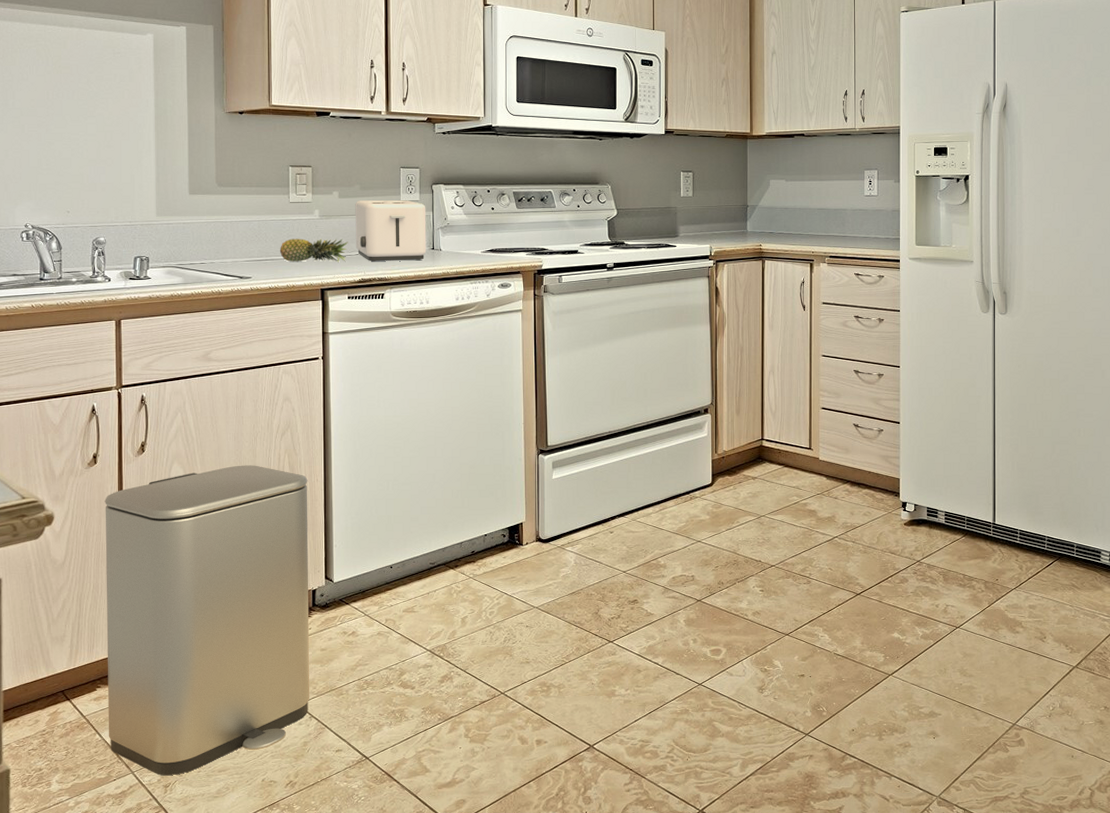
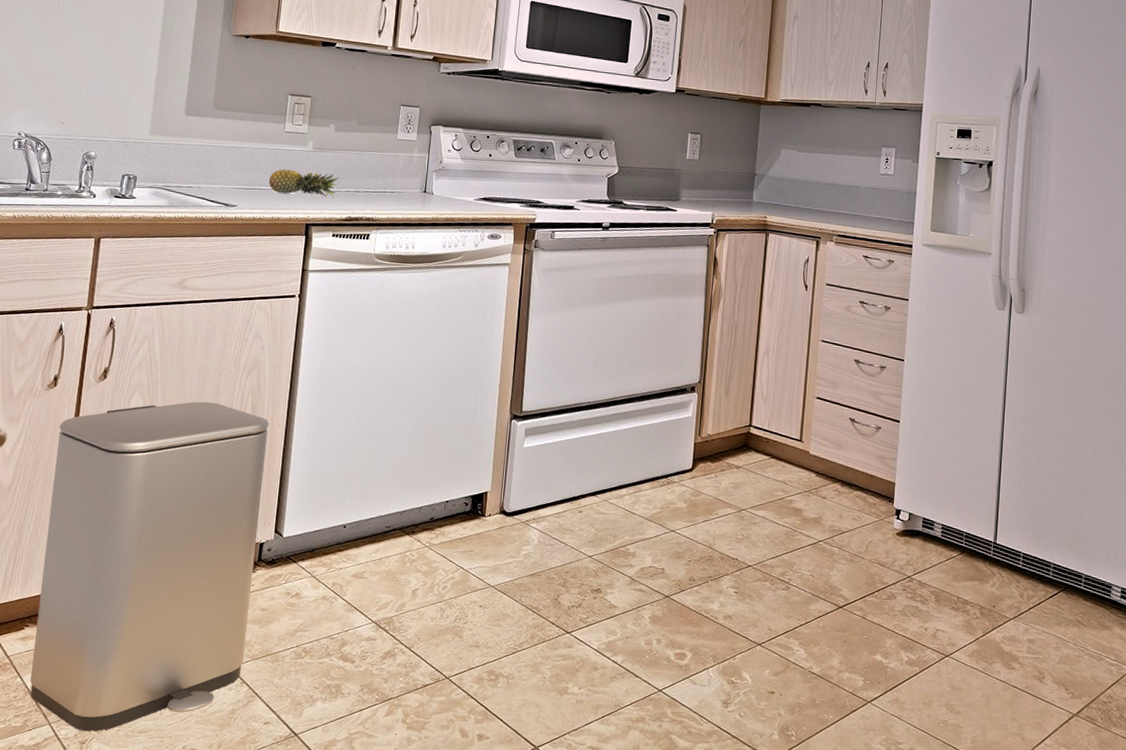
toaster: present [355,200,427,262] -> none [346,136,422,203]

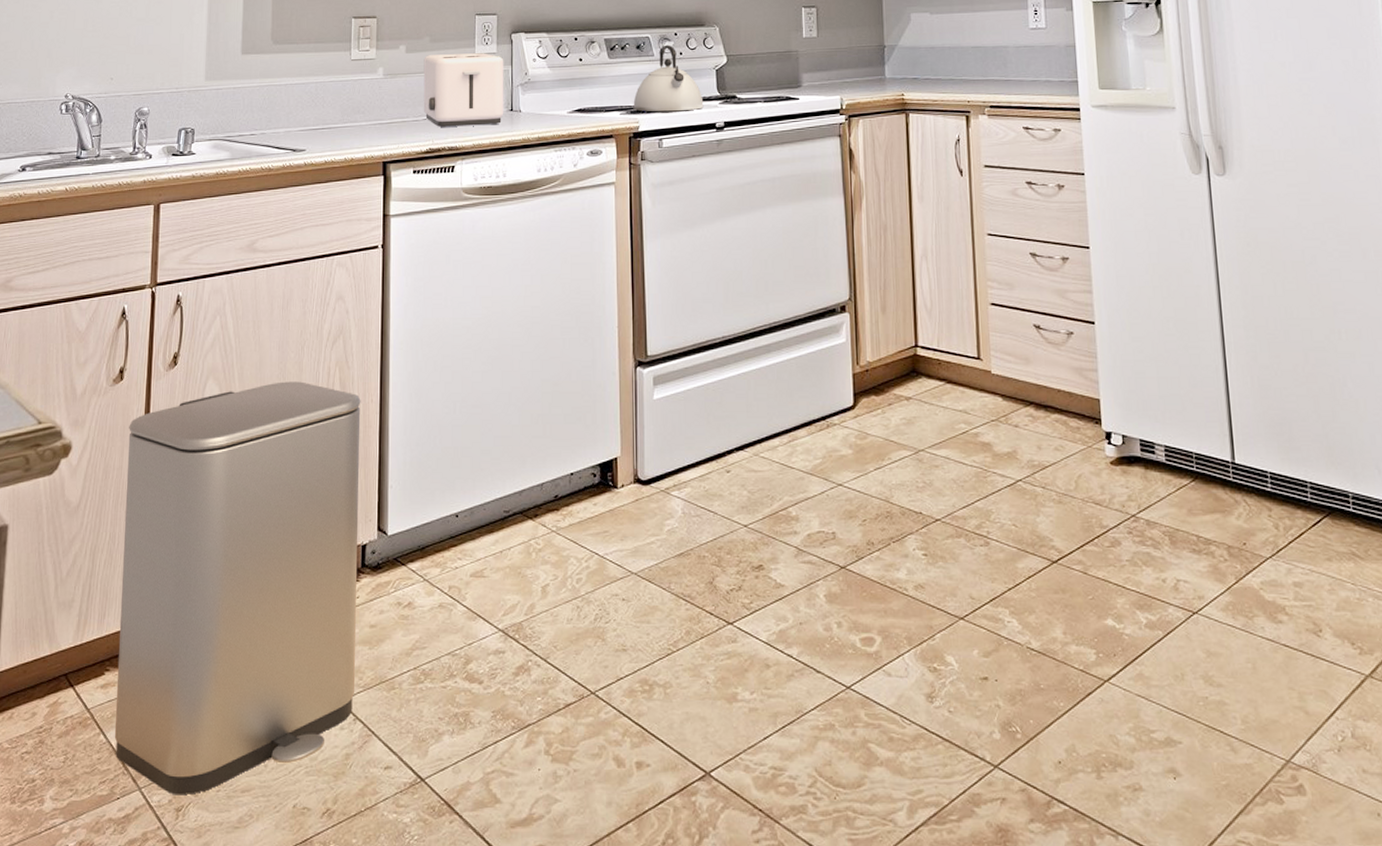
fruit: present [269,169,339,199] -> none [338,100,415,131]
toaster: none [346,136,422,203] -> present [423,53,504,128]
kettle: none [532,151,594,210] -> present [633,44,704,112]

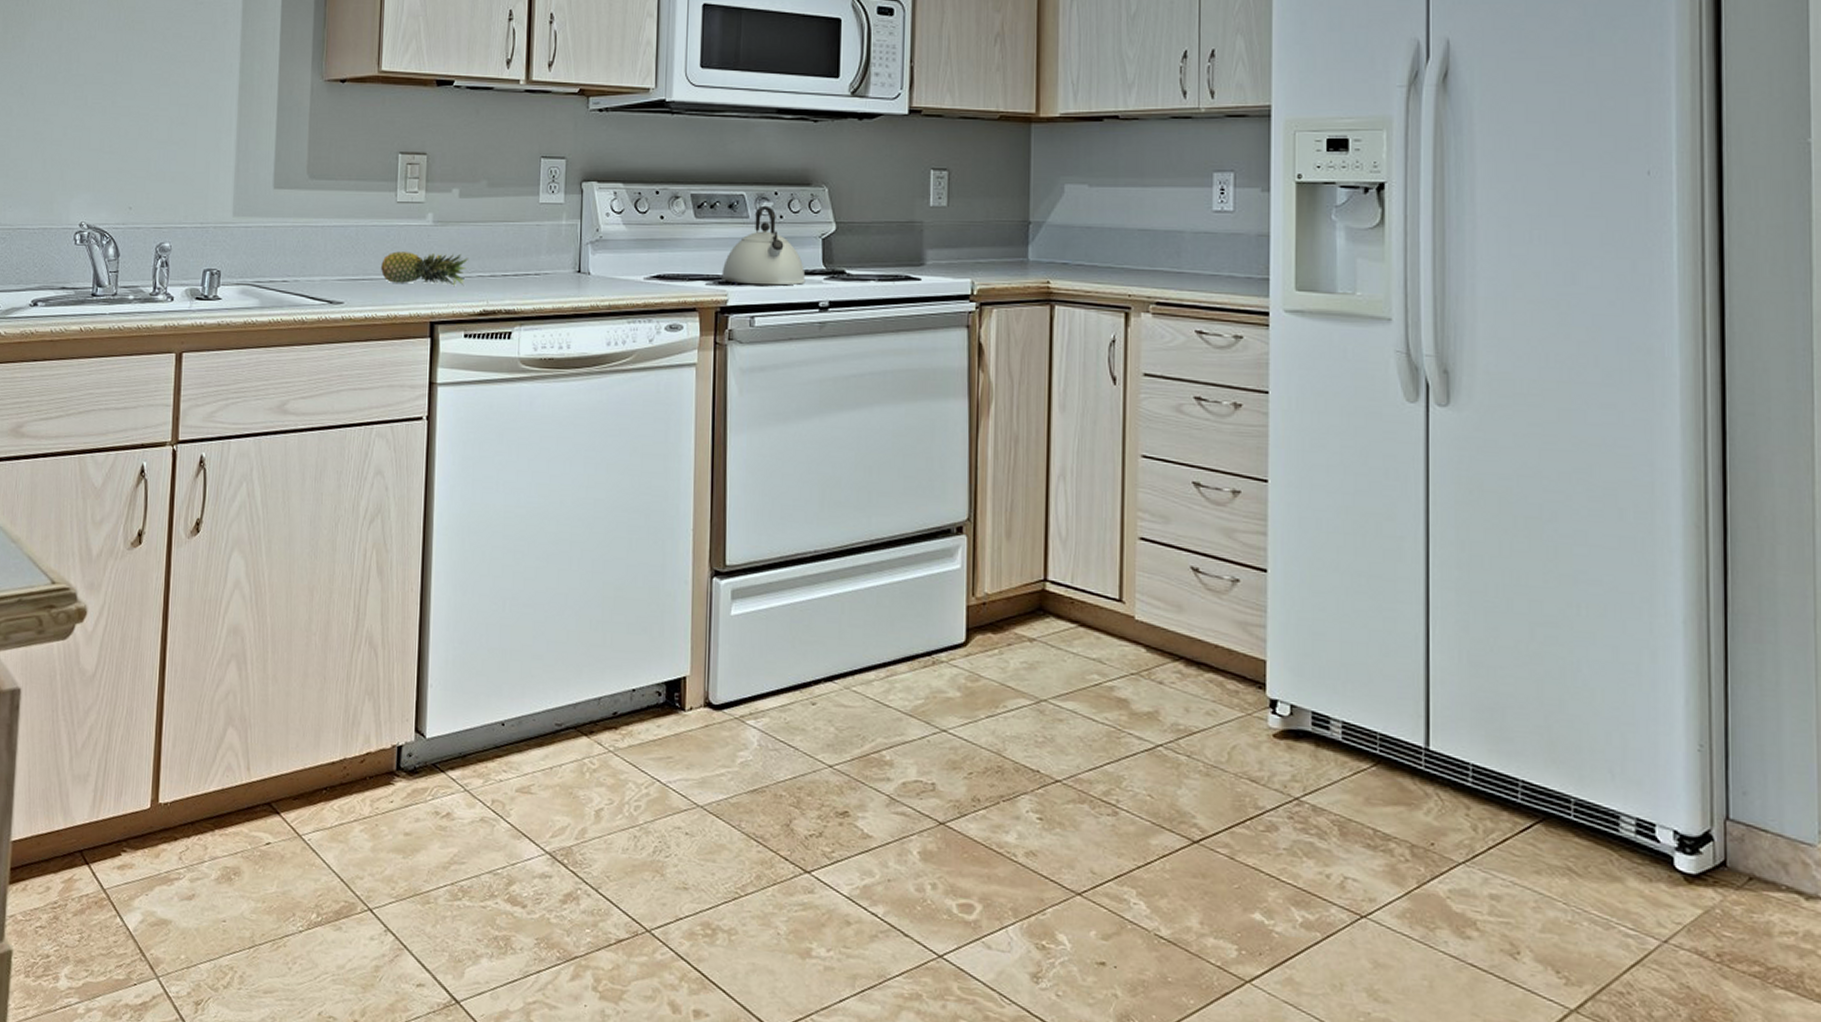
pedal bin: present [114,381,361,794] -> none [131,560,400,989]
fruit: none [338,100,415,131] -> present [381,251,468,288]
toaster: present [423,53,504,128] -> none [477,202,572,288]

